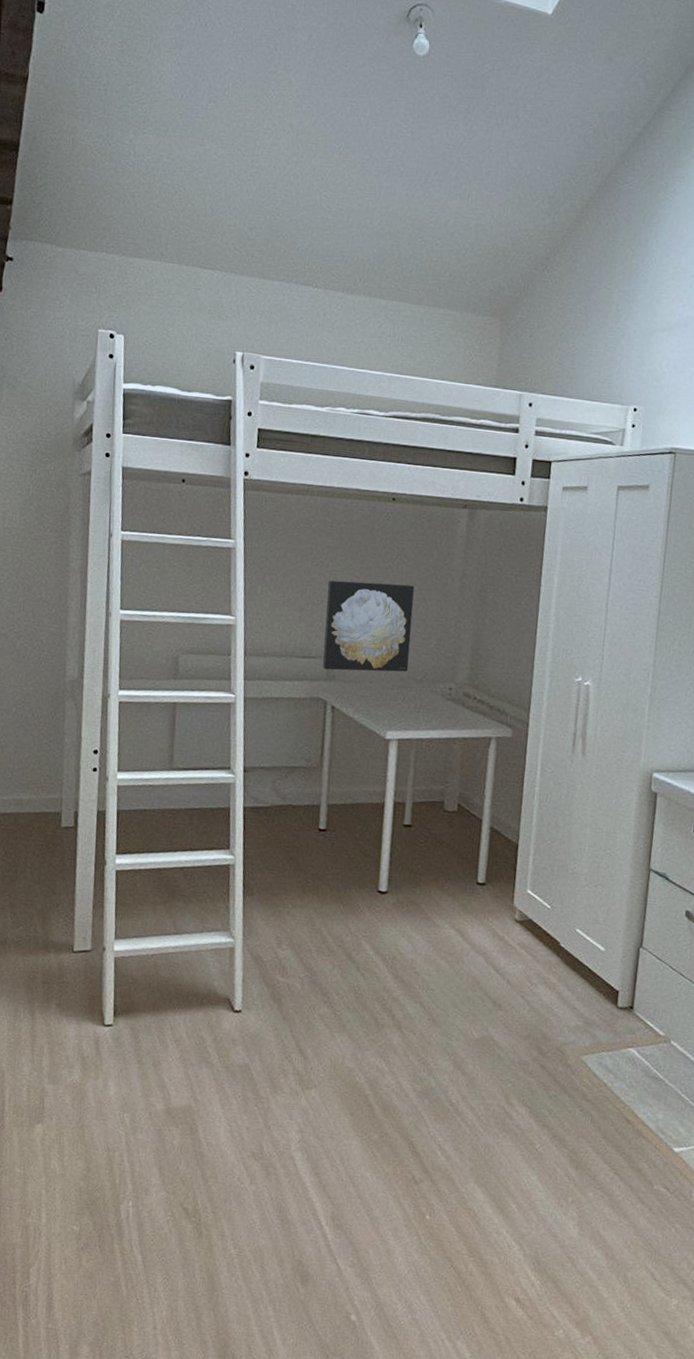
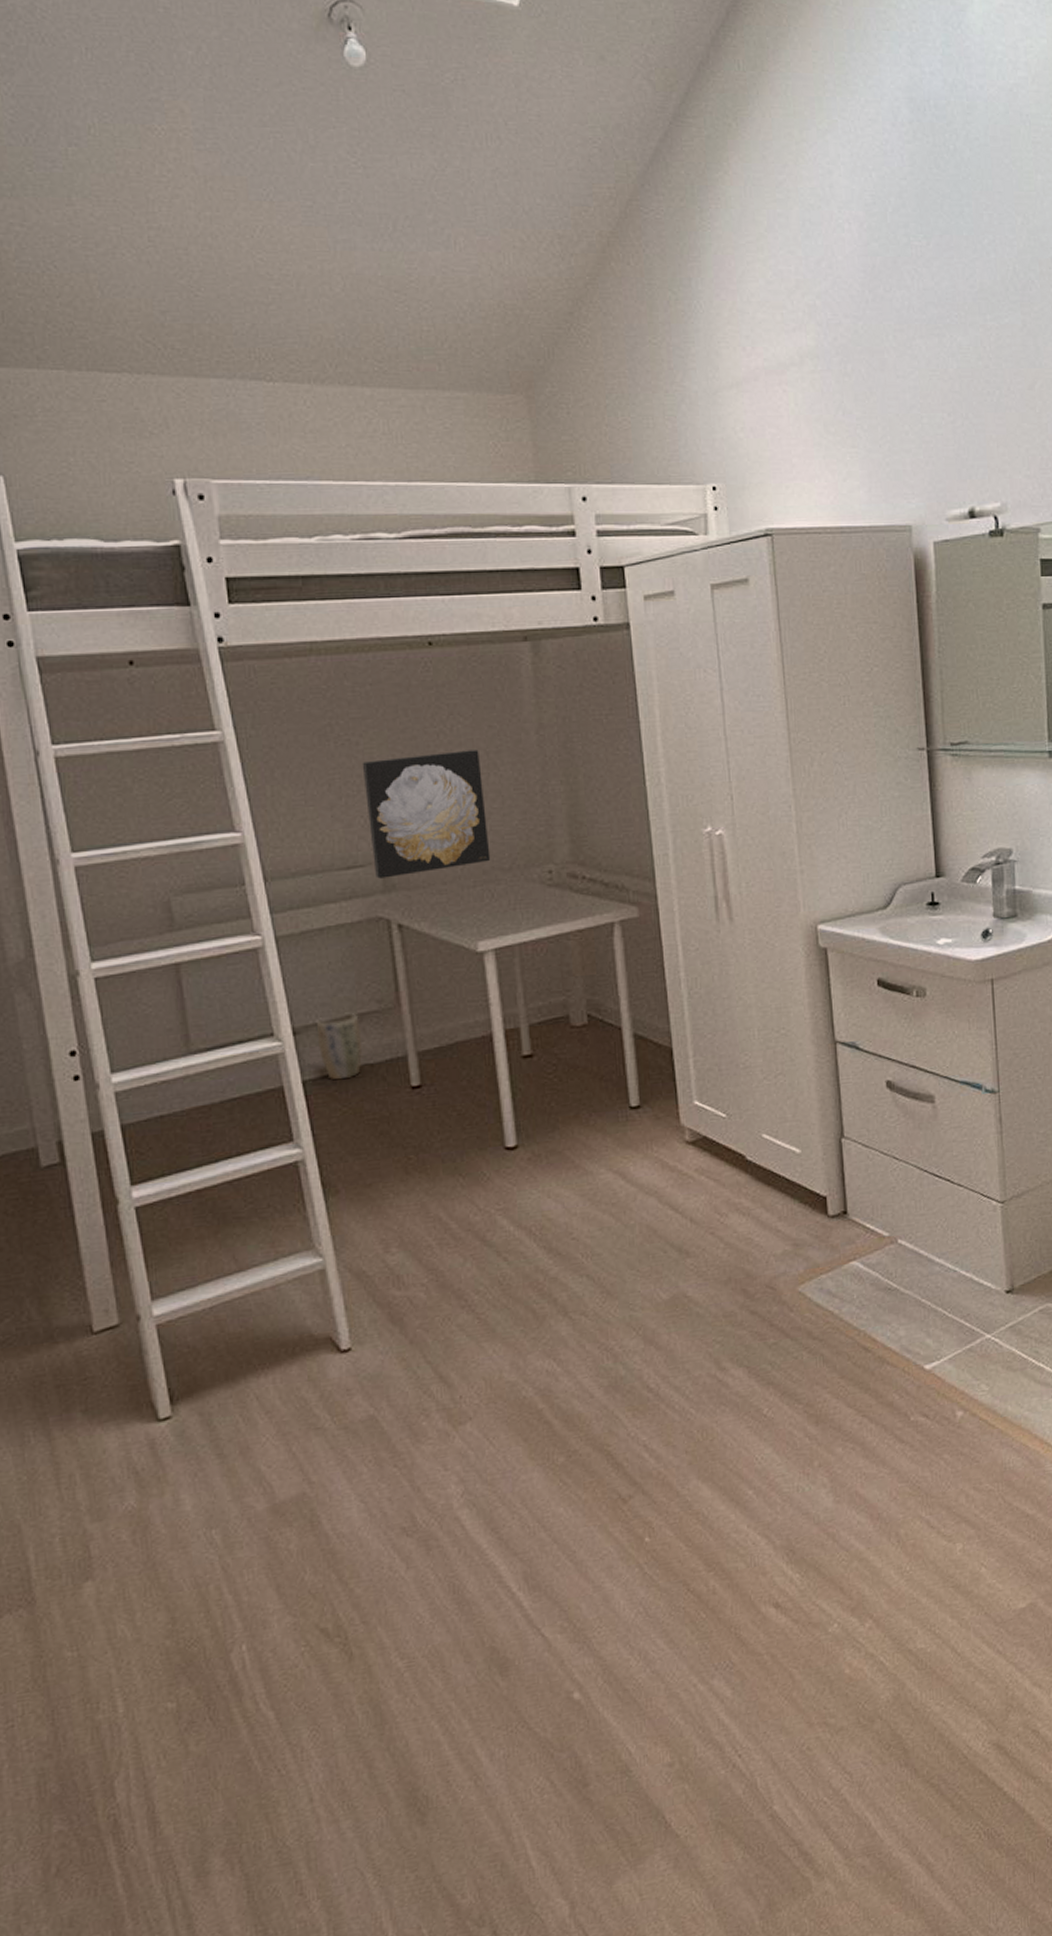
plant pot: none [258,763,292,813] -> present [315,1012,362,1080]

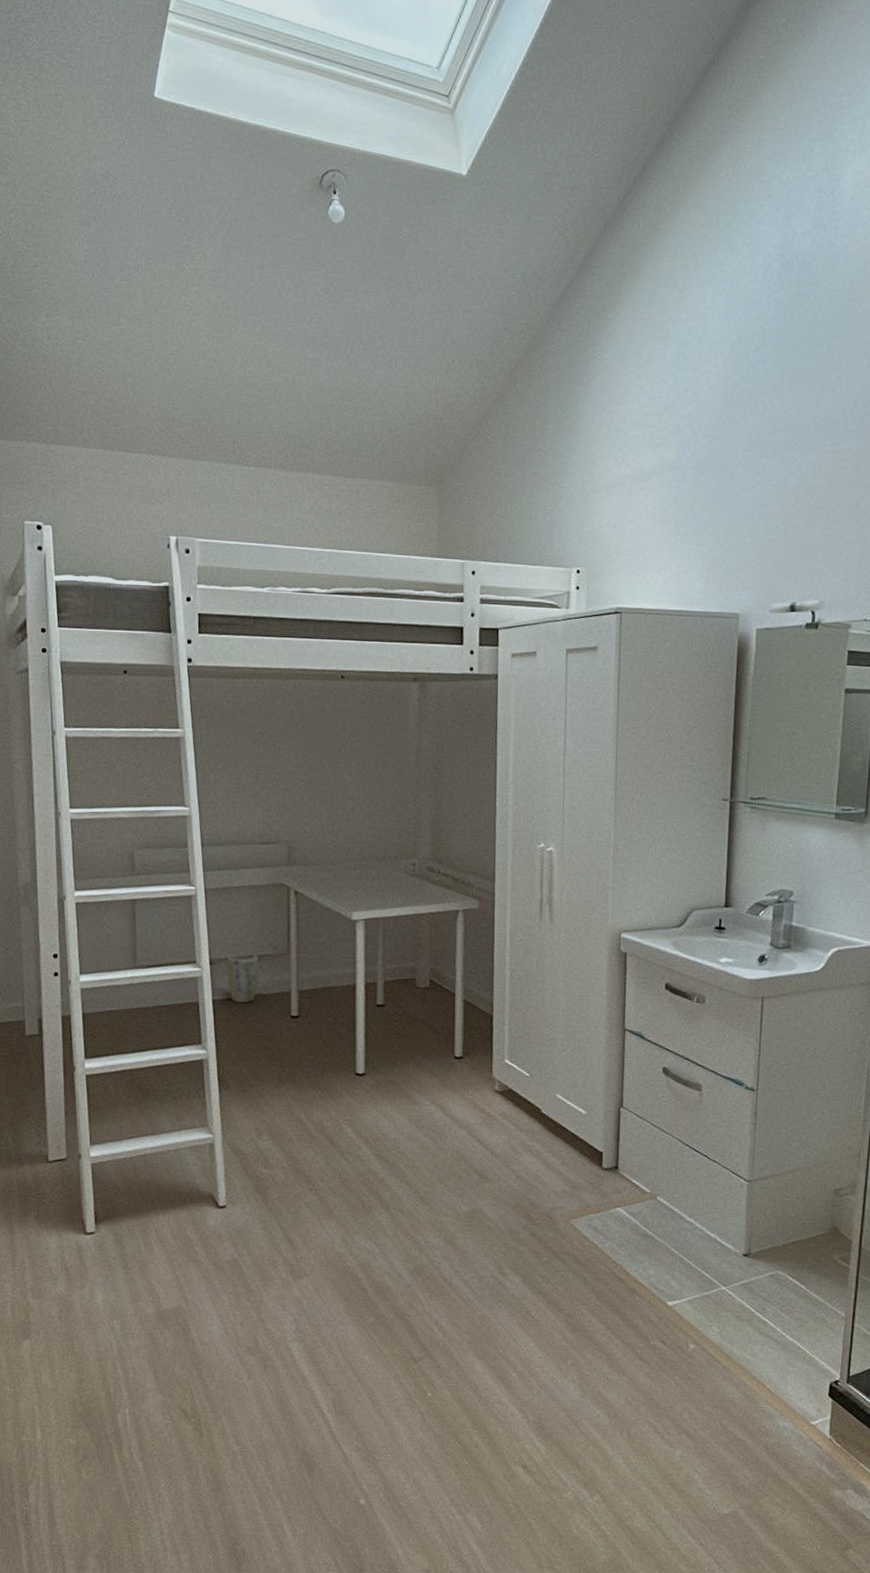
wall art: present [362,749,491,879] -> none [281,762,370,855]

